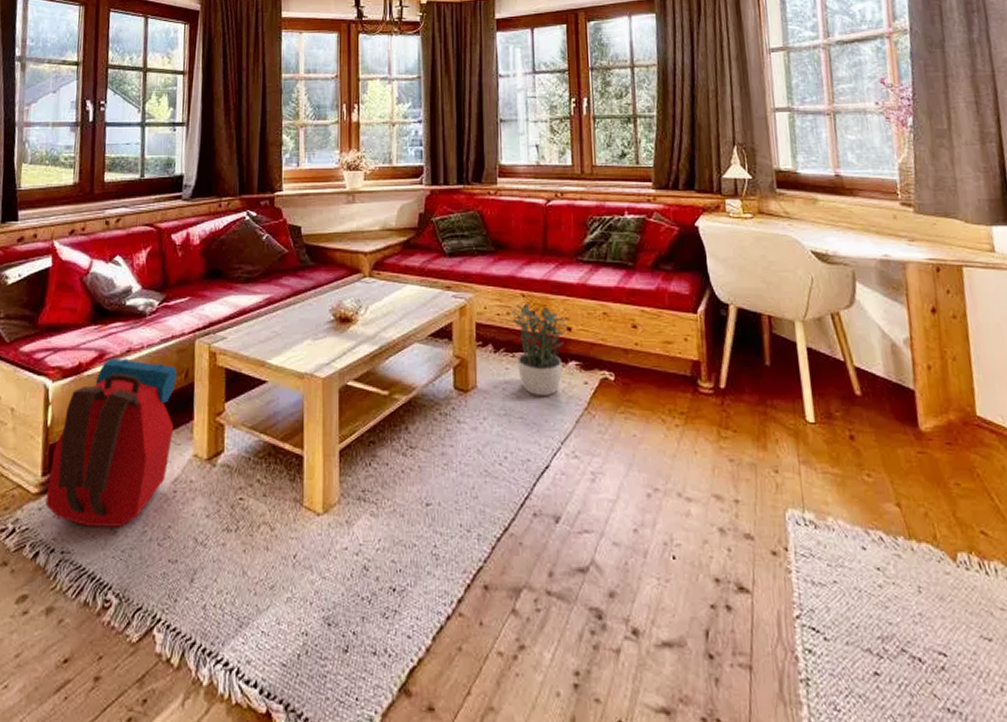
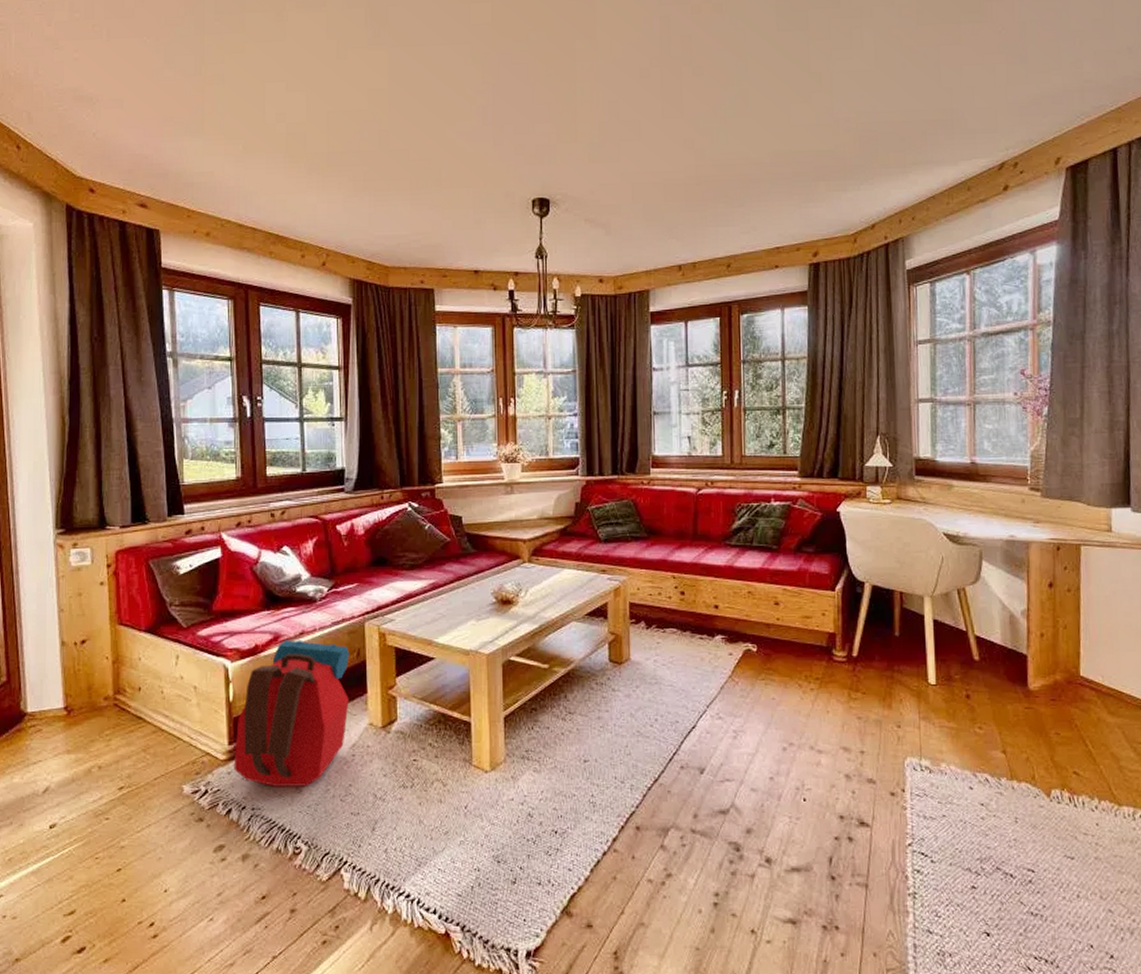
potted plant: present [510,302,568,395] -> none [661,583,715,666]

